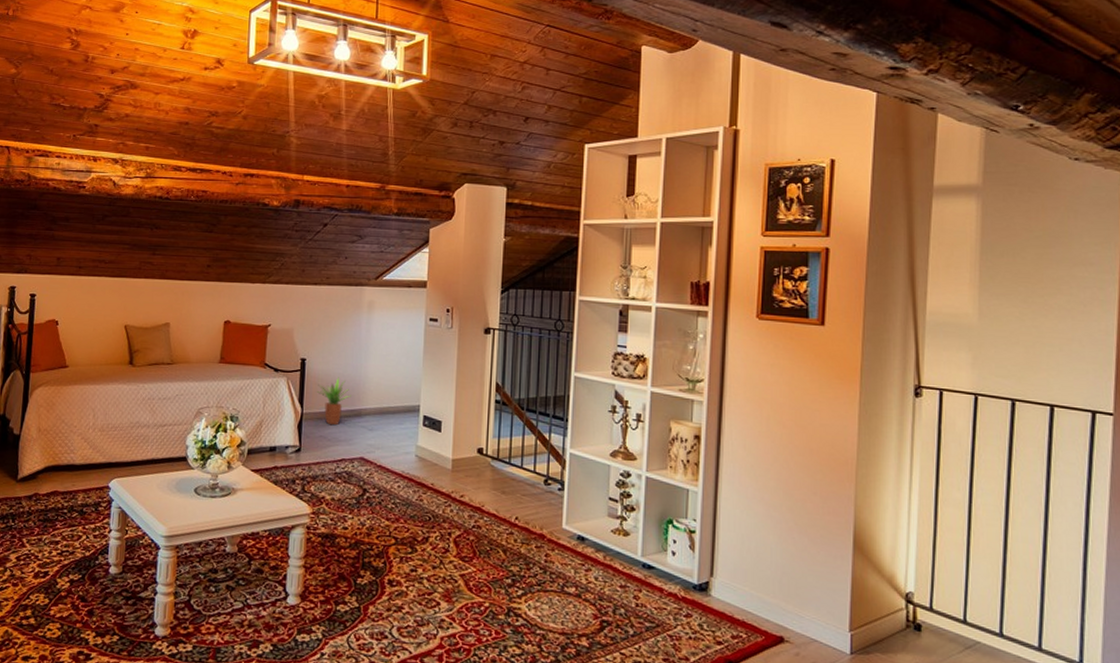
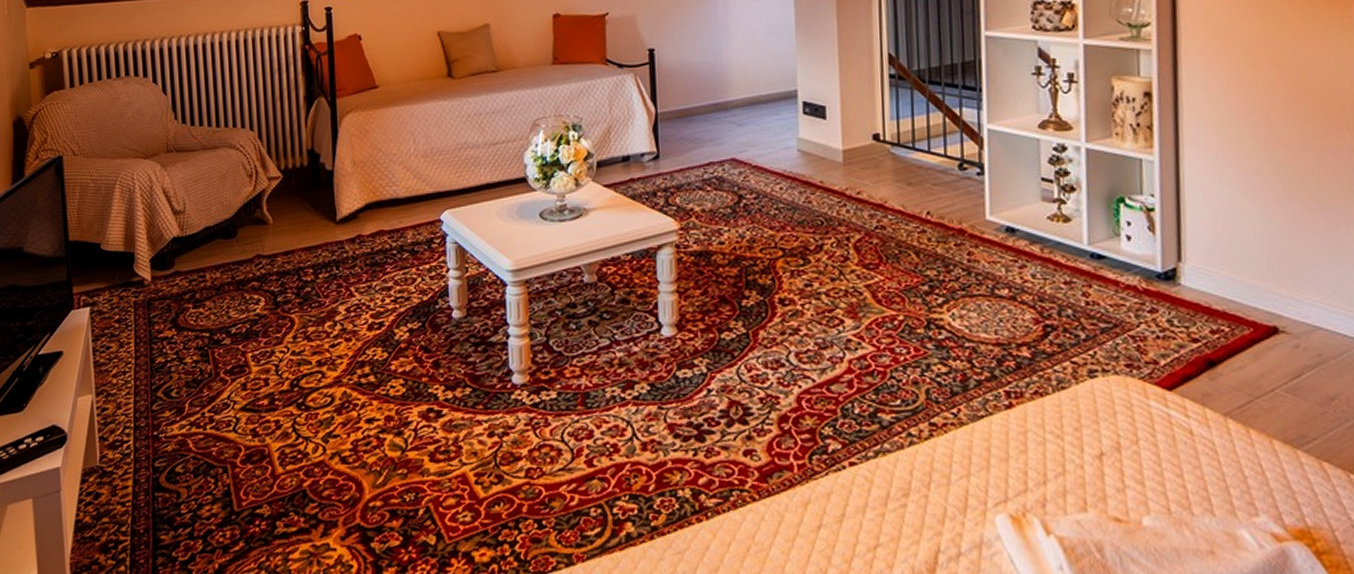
potted plant: present [317,377,352,426] -> none [672,66,713,124]

